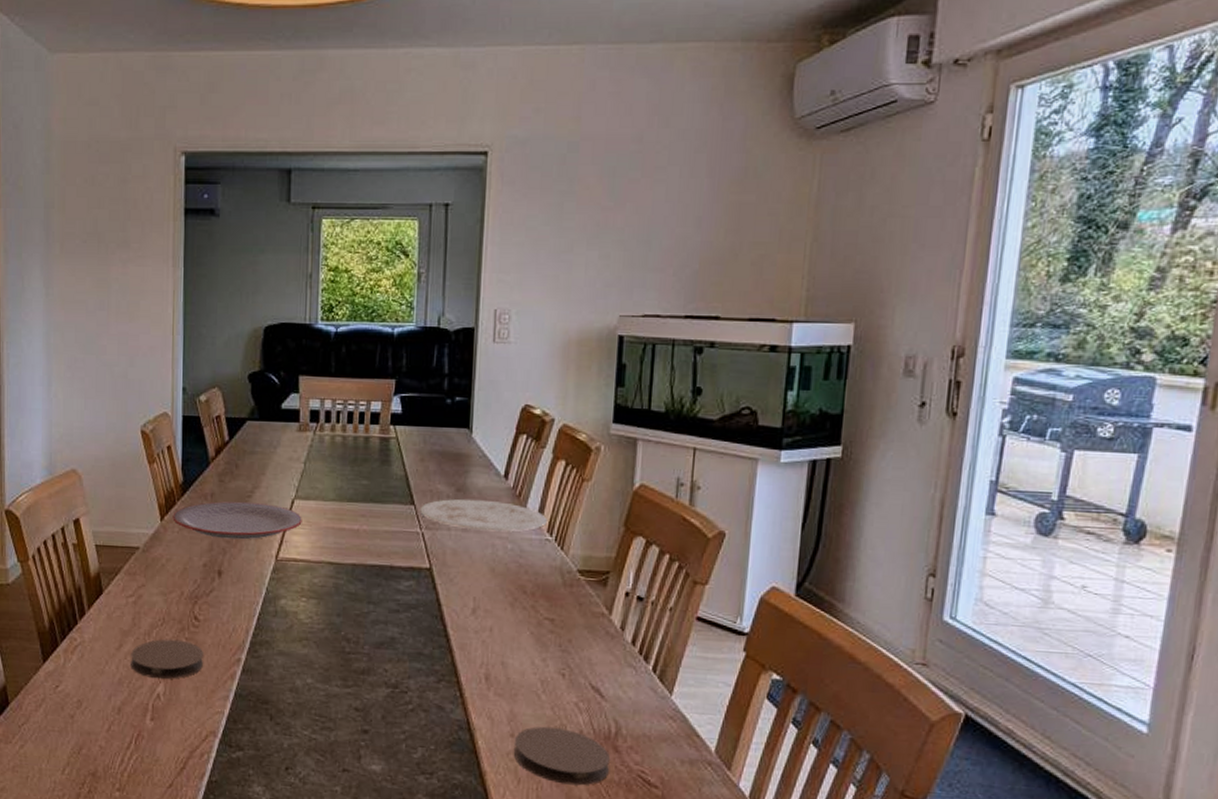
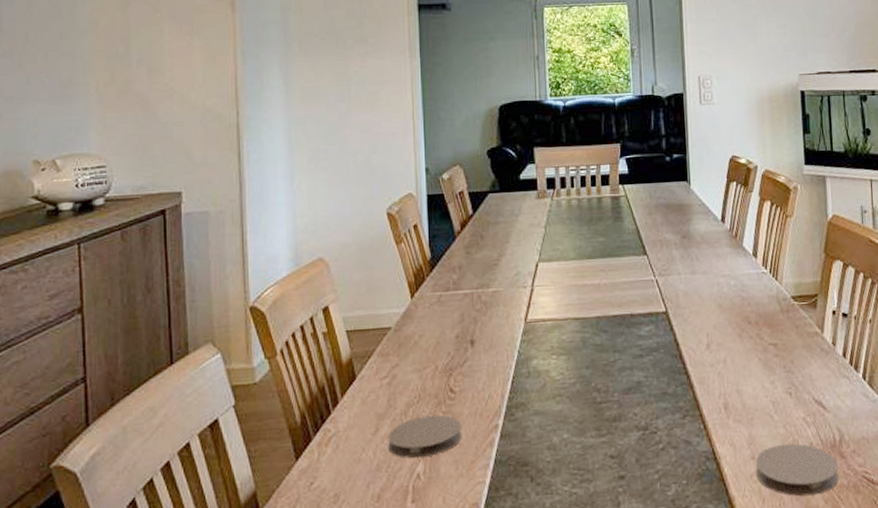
plate: present [172,501,302,540] -> none [422,269,547,309]
plate: present [420,498,547,532] -> none [652,243,761,272]

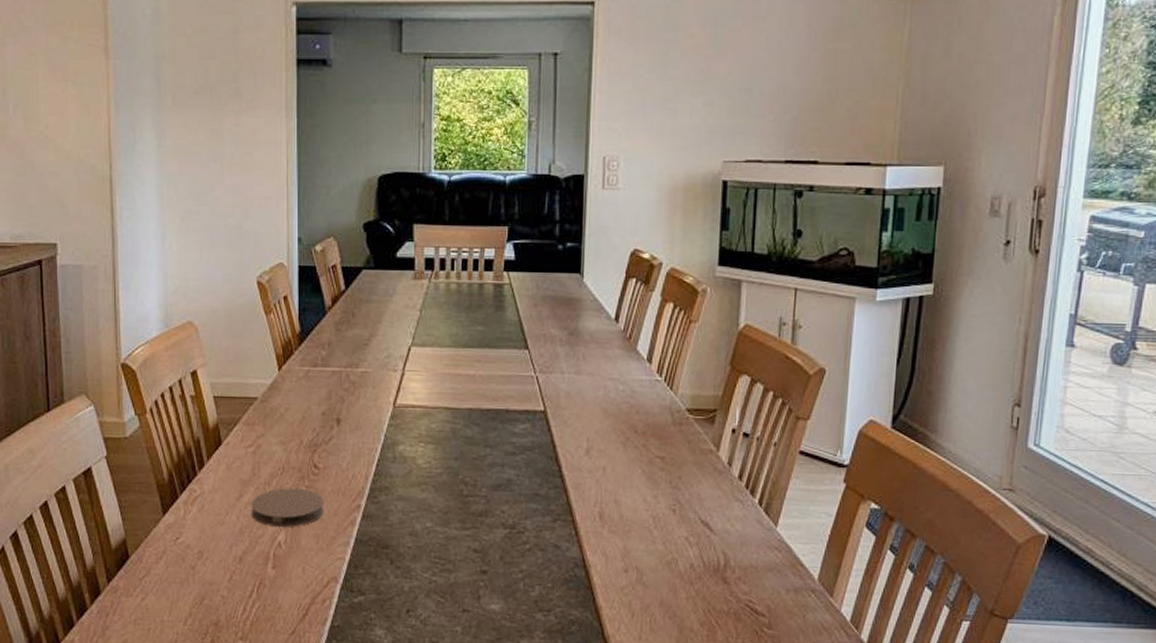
coaster: present [755,443,840,497] -> none [627,561,720,617]

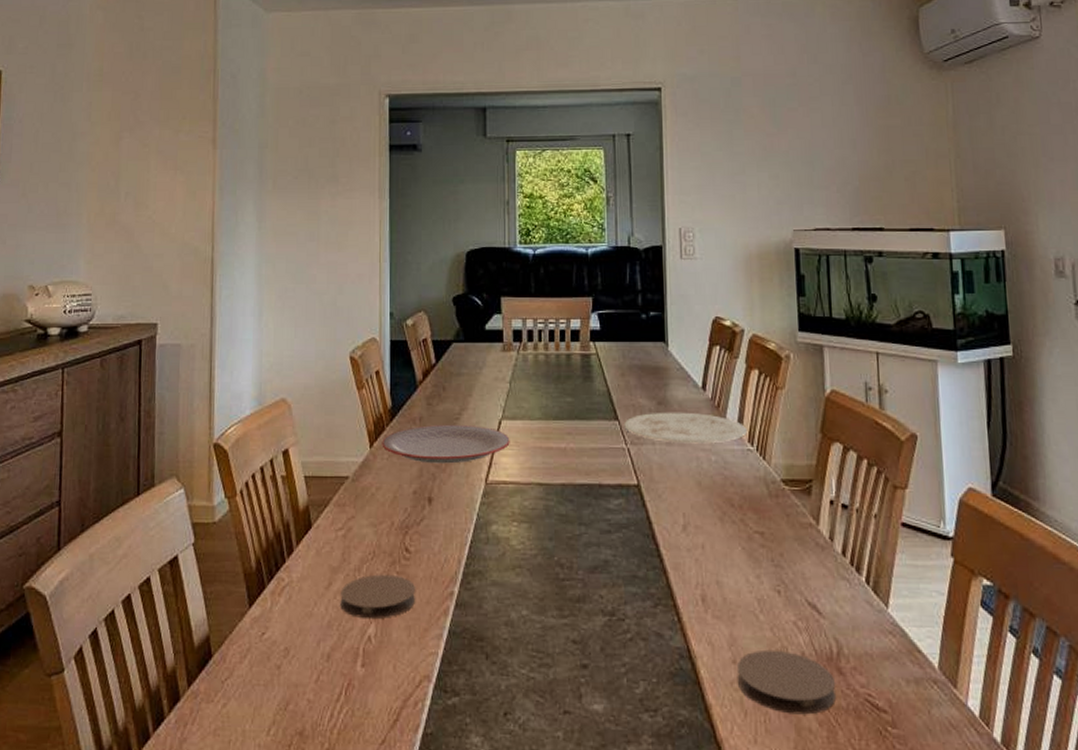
plate: none [290,349,419,388] -> present [382,424,510,464]
plate: none [534,342,657,374] -> present [624,412,747,444]
coaster: none [627,561,720,617] -> present [736,649,837,715]

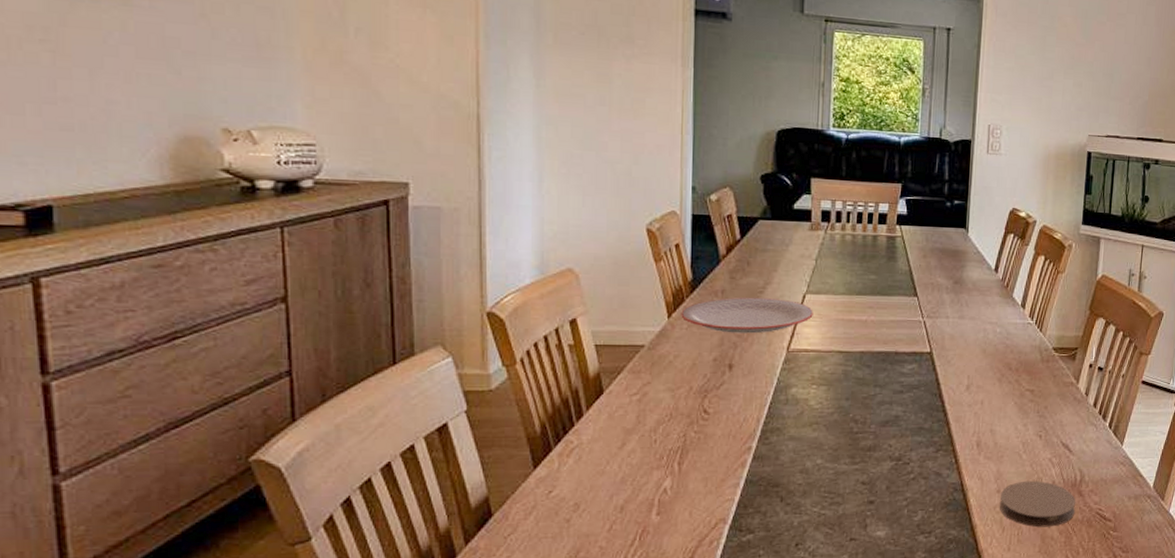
coaster: present [340,574,416,620] -> none [635,434,714,474]
plate: present [624,412,747,444] -> none [922,290,1029,318]

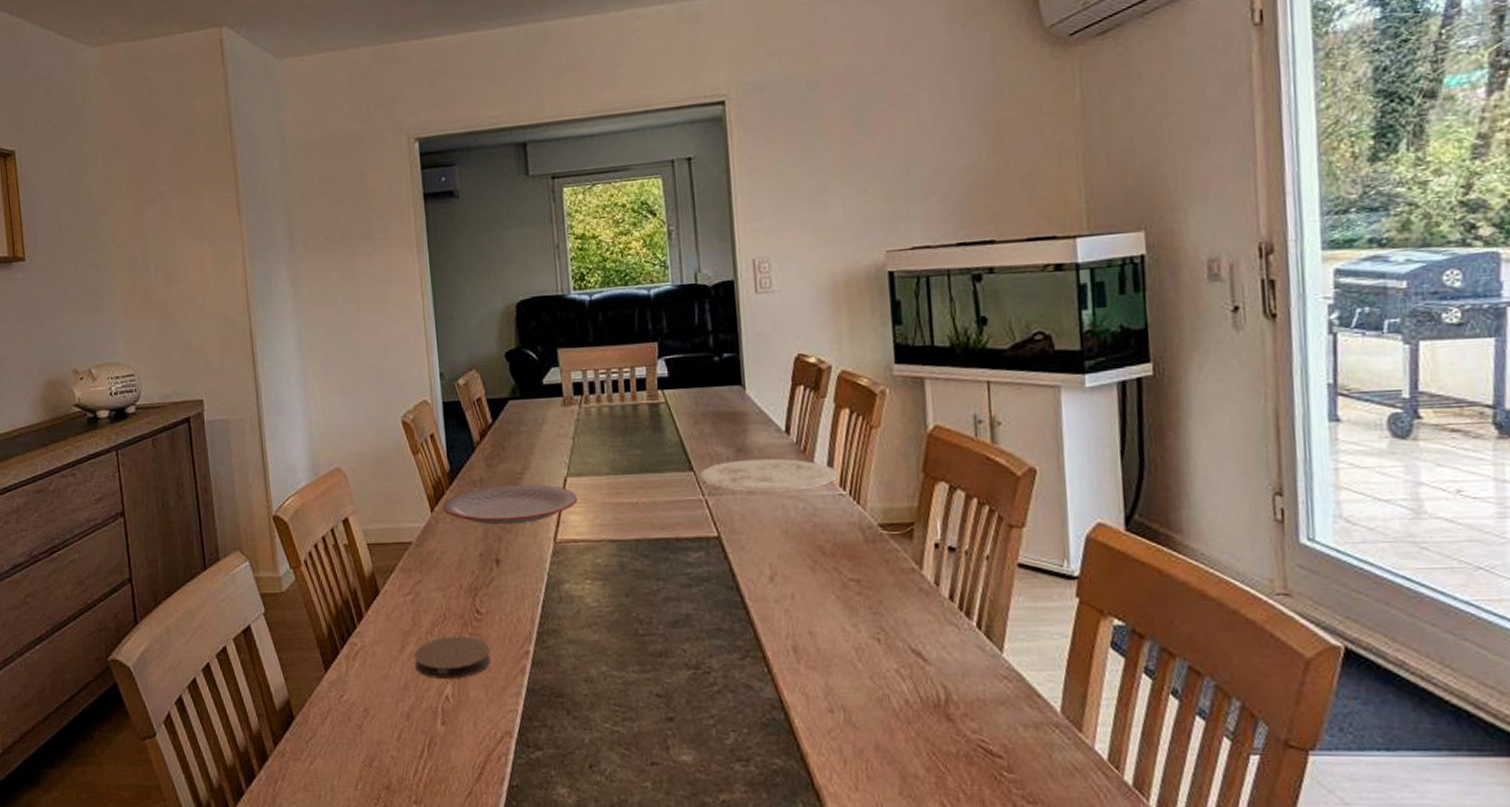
coaster: none [635,434,714,474] -> present [414,636,491,680]
plate: none [922,290,1029,318] -> present [700,458,838,492]
coaster: present [999,480,1076,528] -> none [833,698,946,762]

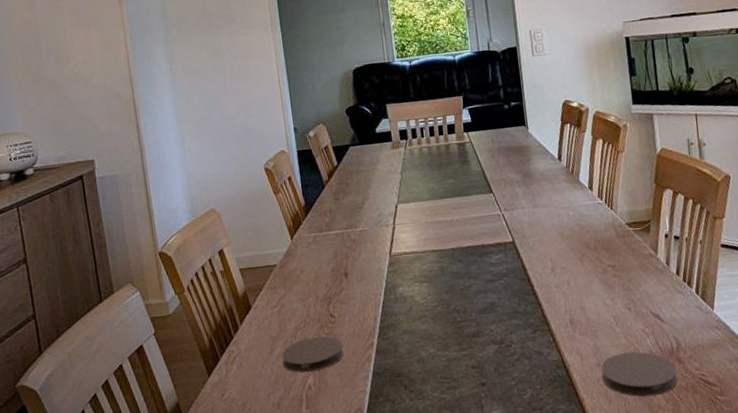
plate: present [442,484,578,525] -> none [300,211,407,246]
plate: present [700,458,838,492] -> none [498,179,597,205]
coaster: none [833,698,946,762] -> present [600,351,678,397]

